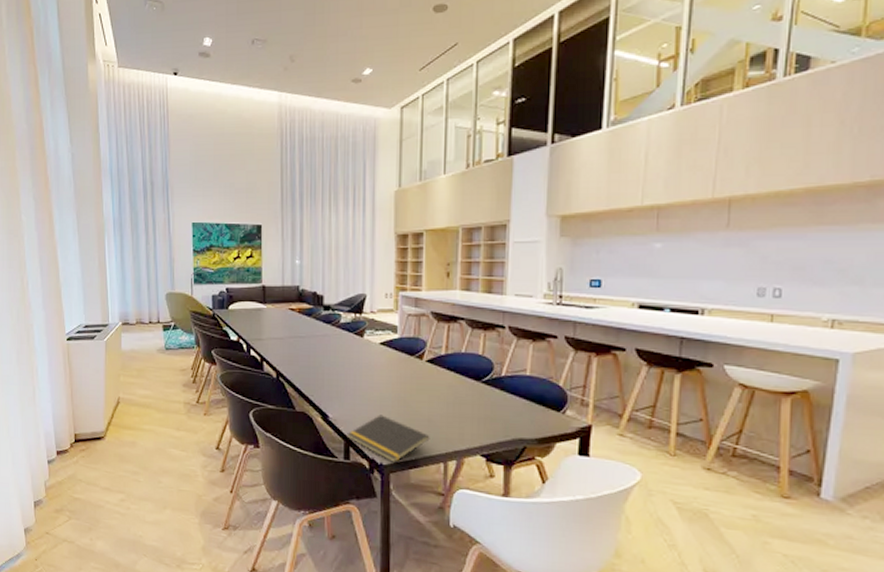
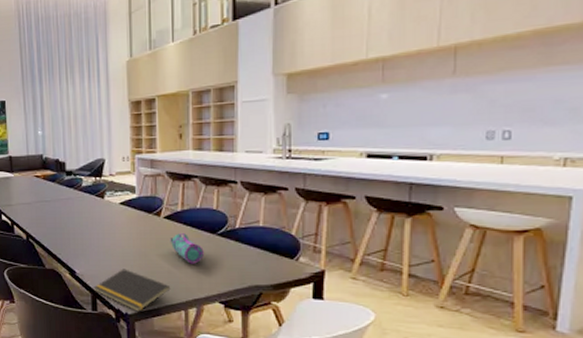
pencil case: none [431,378,467,413] -> present [170,232,204,264]

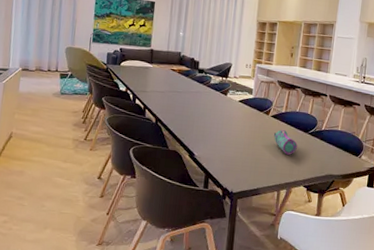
notepad: present [93,269,171,312] -> none [207,154,269,191]

